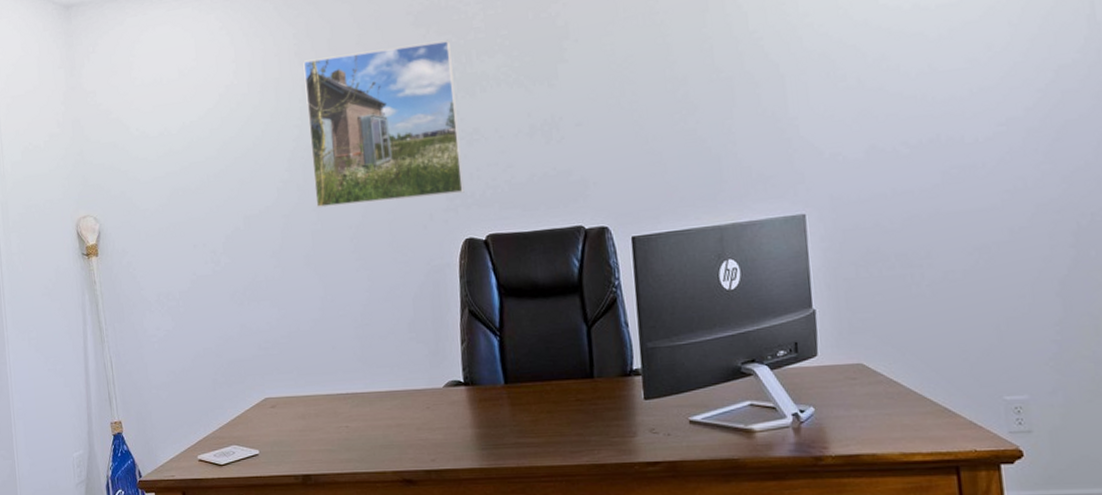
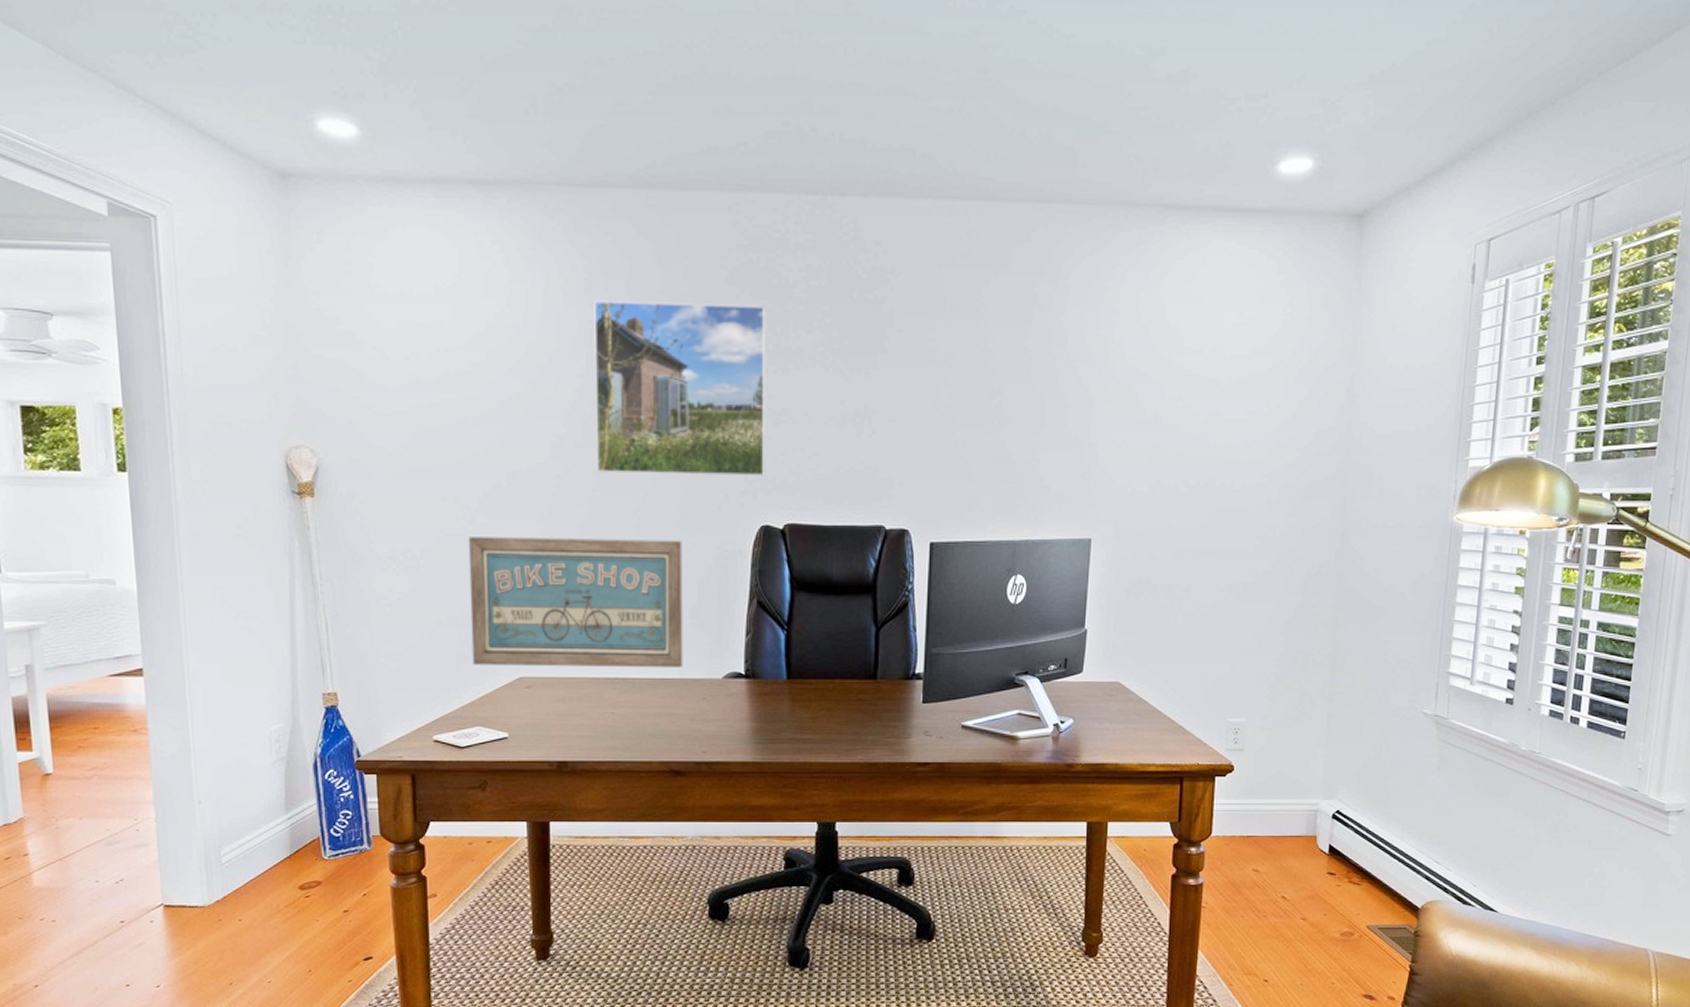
wall art: none [216,260,406,390] -> present [468,537,683,667]

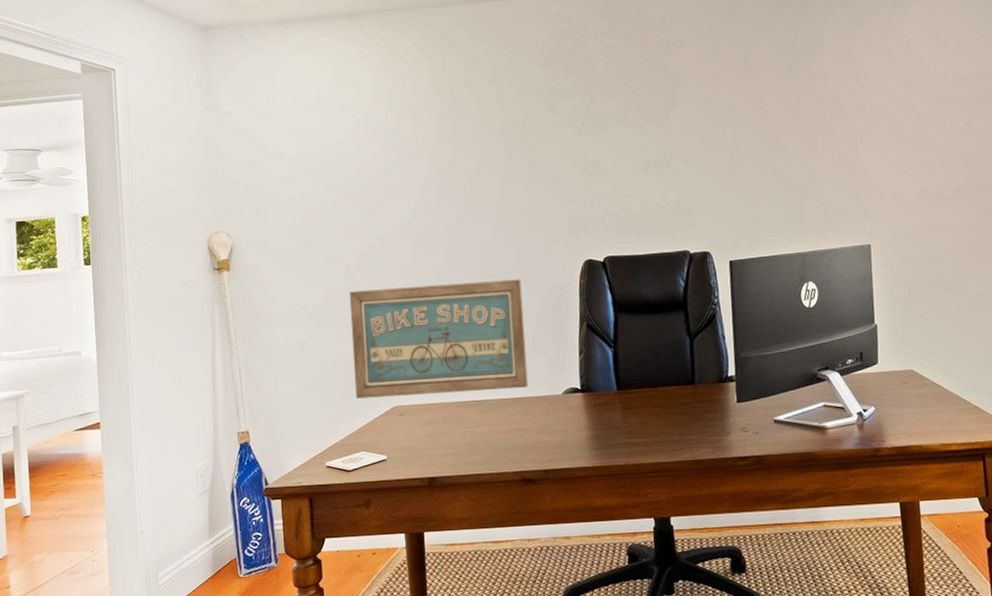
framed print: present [594,300,766,476] -> none [439,81,586,230]

